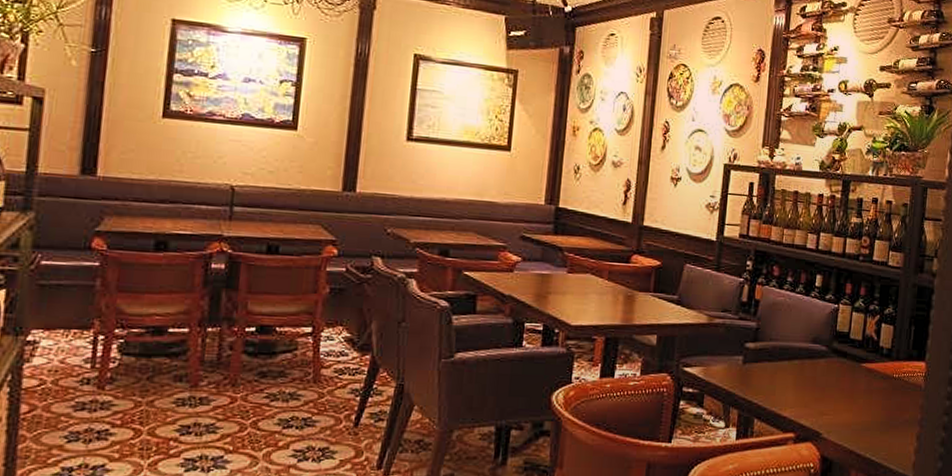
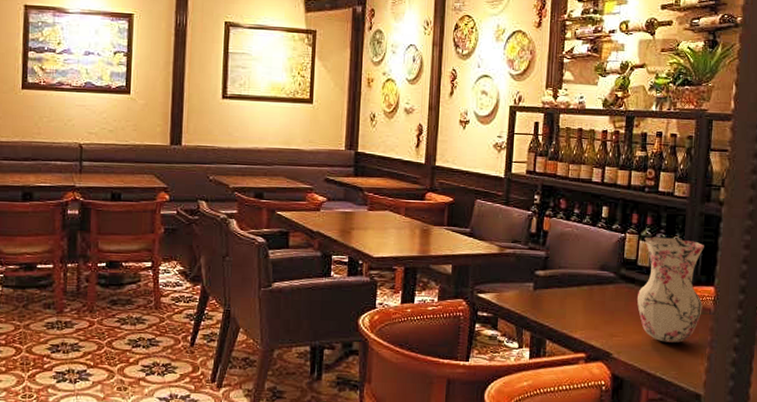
vase: none [848,308,917,421] -> present [636,237,704,343]

